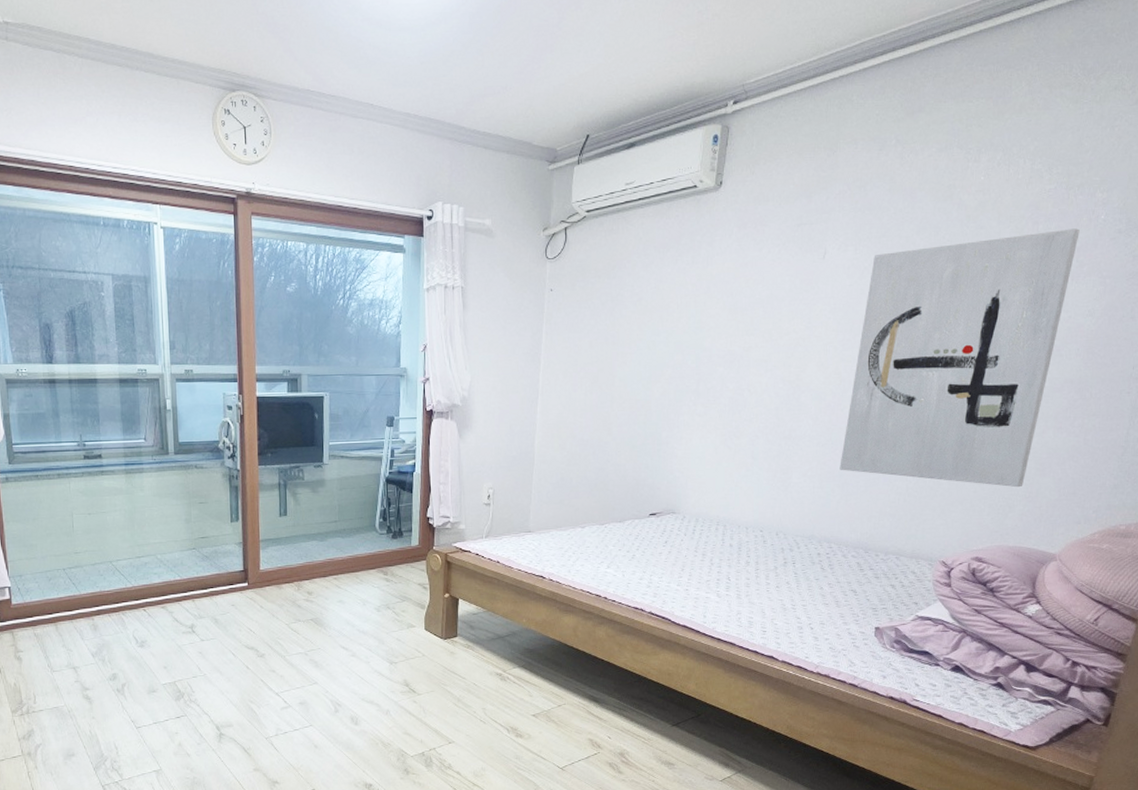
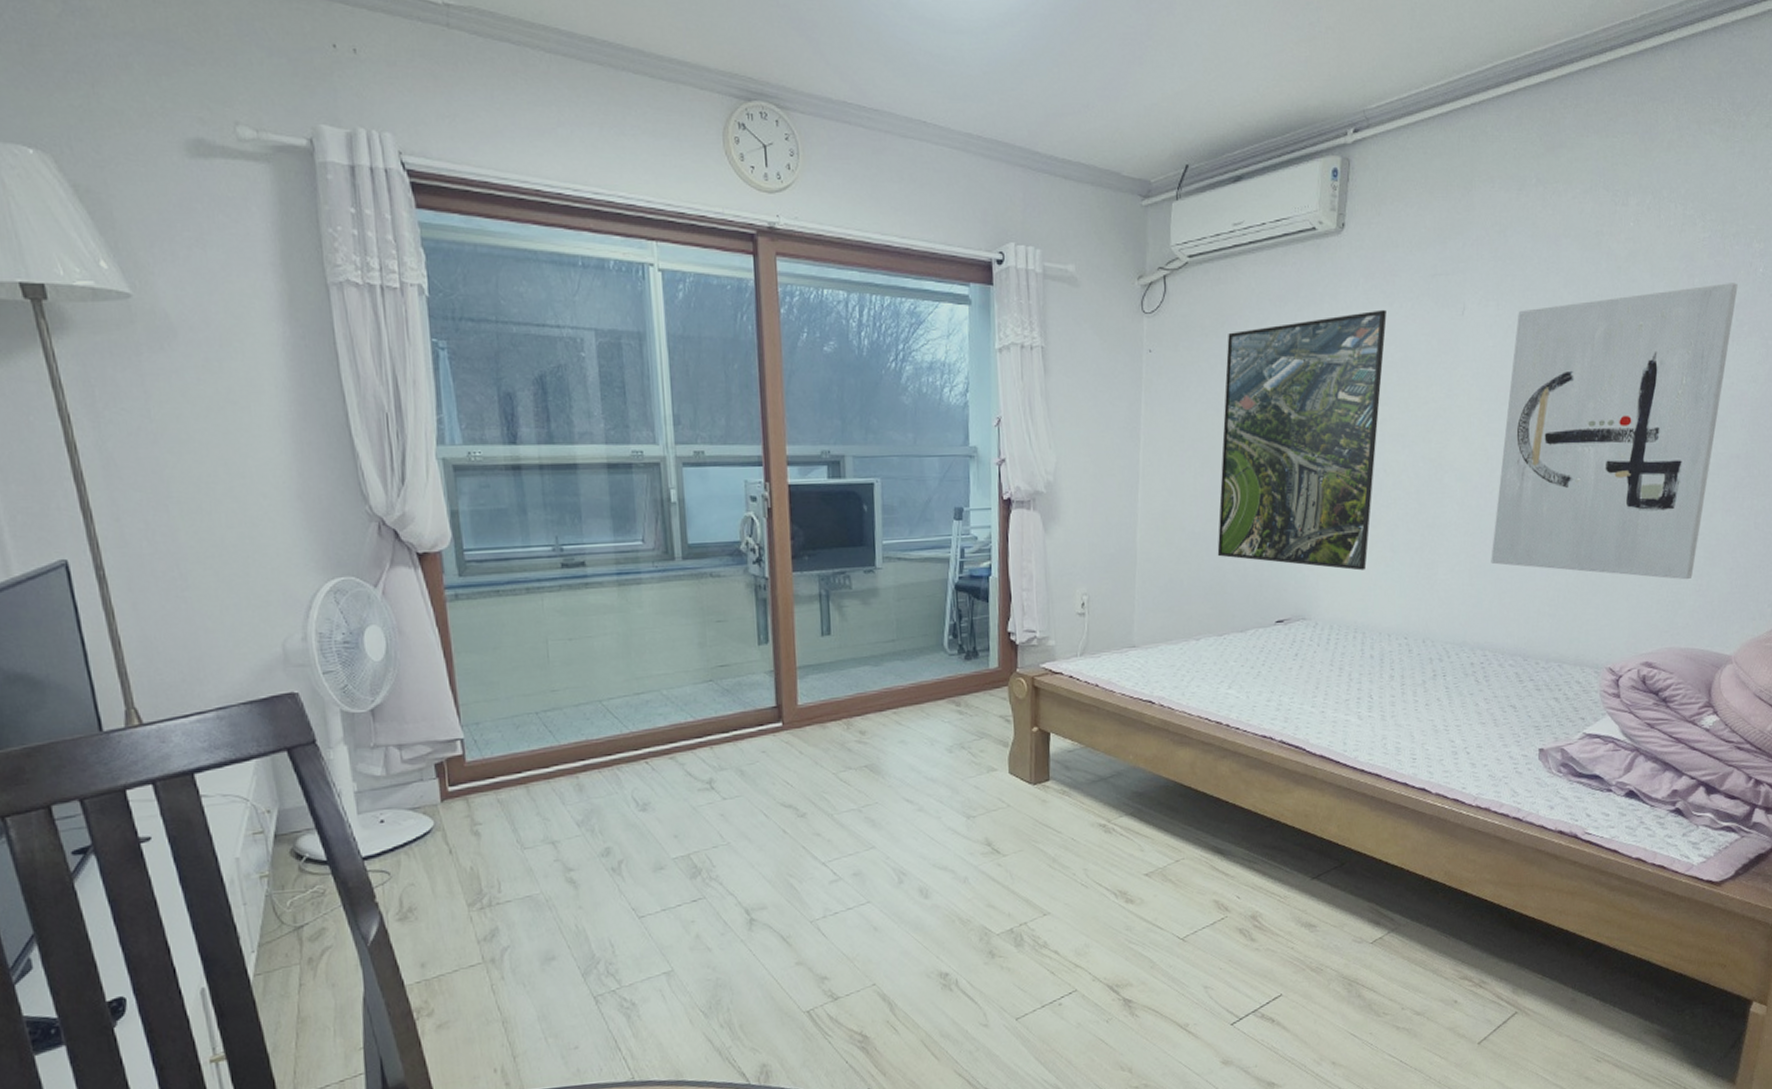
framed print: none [602,254,756,474] -> present [1217,309,1387,571]

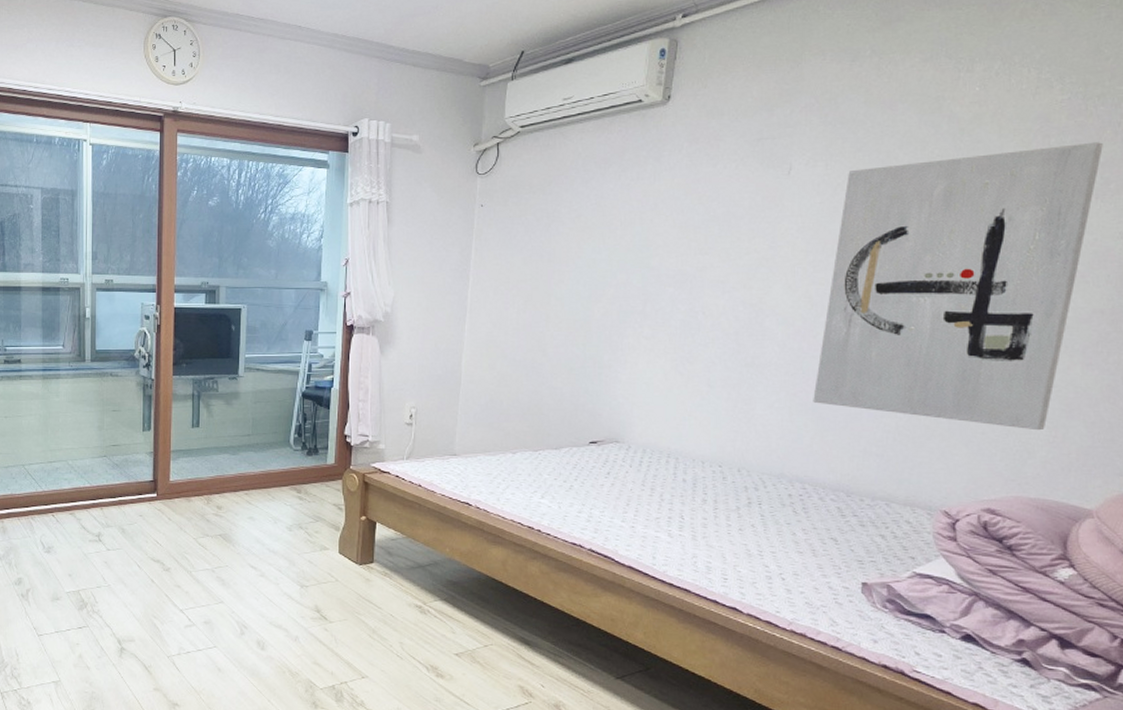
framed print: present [1217,309,1387,571] -> none [536,170,710,402]

